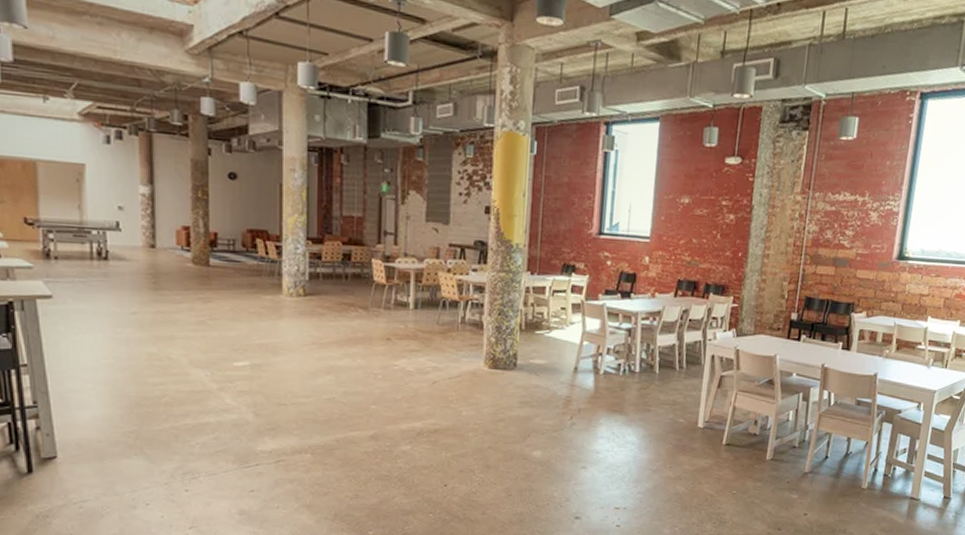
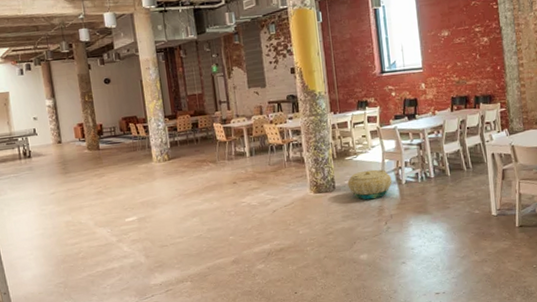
basket: none [532,350,588,387] -> present [347,169,392,200]

